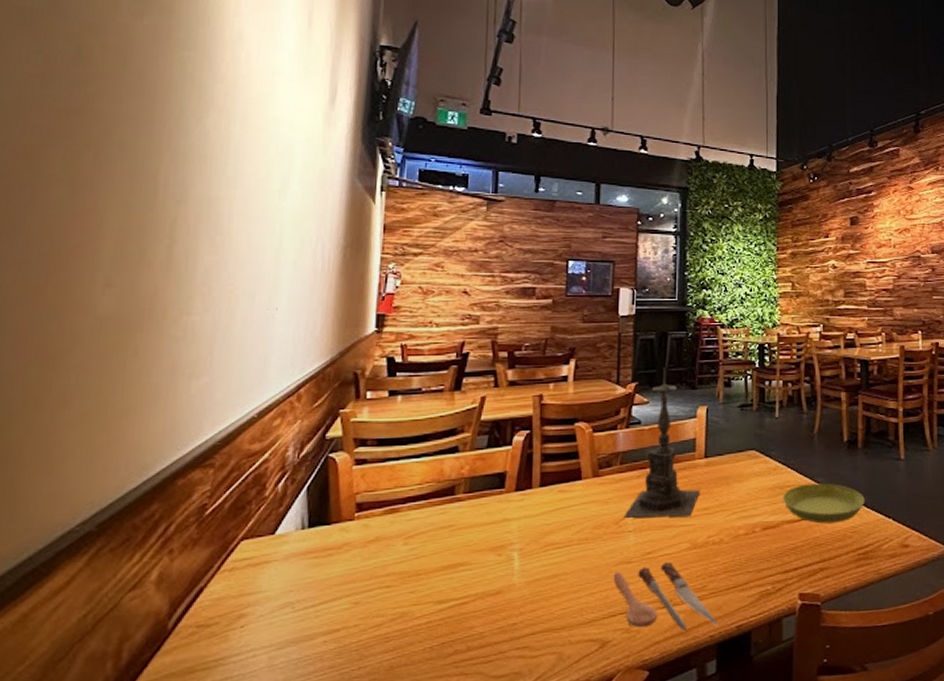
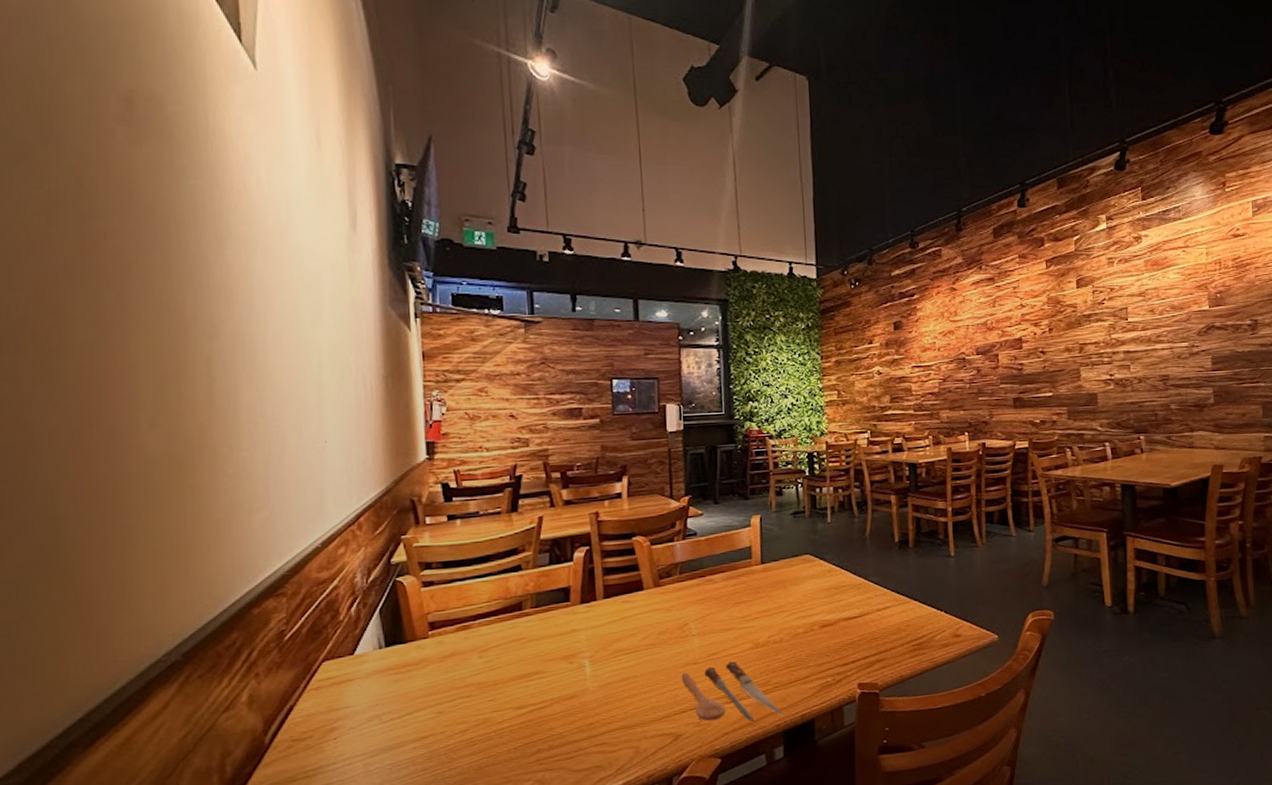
candle holder: present [623,368,700,518] -> none [686,480,759,623]
saucer: present [783,483,865,524] -> none [838,582,917,619]

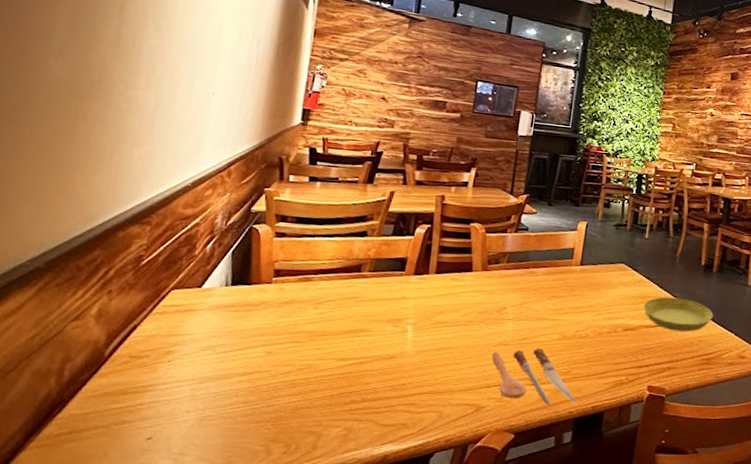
saucer: none [838,582,917,619] -> present [643,297,713,332]

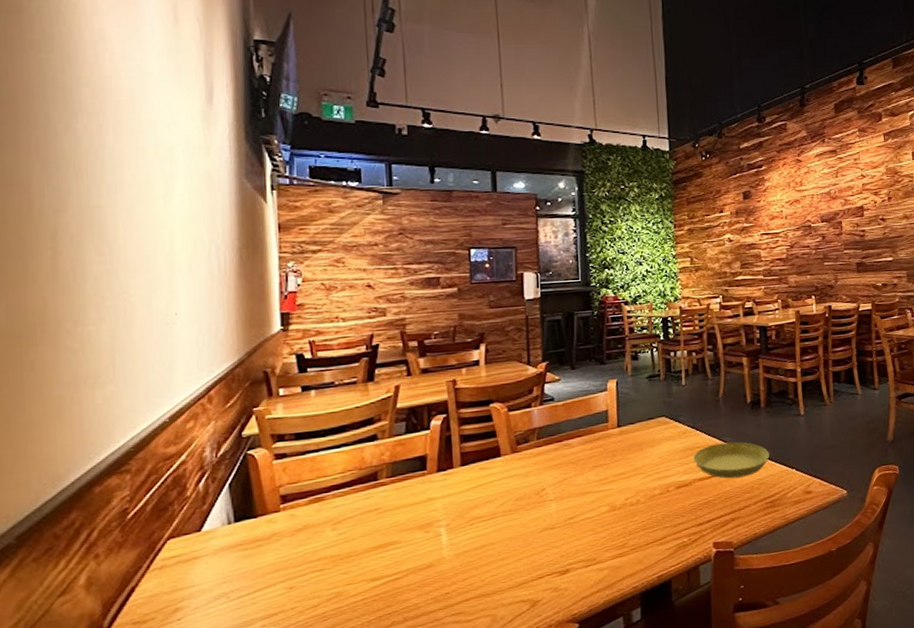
spoon: present [491,348,578,406] -> none [538,525,641,586]

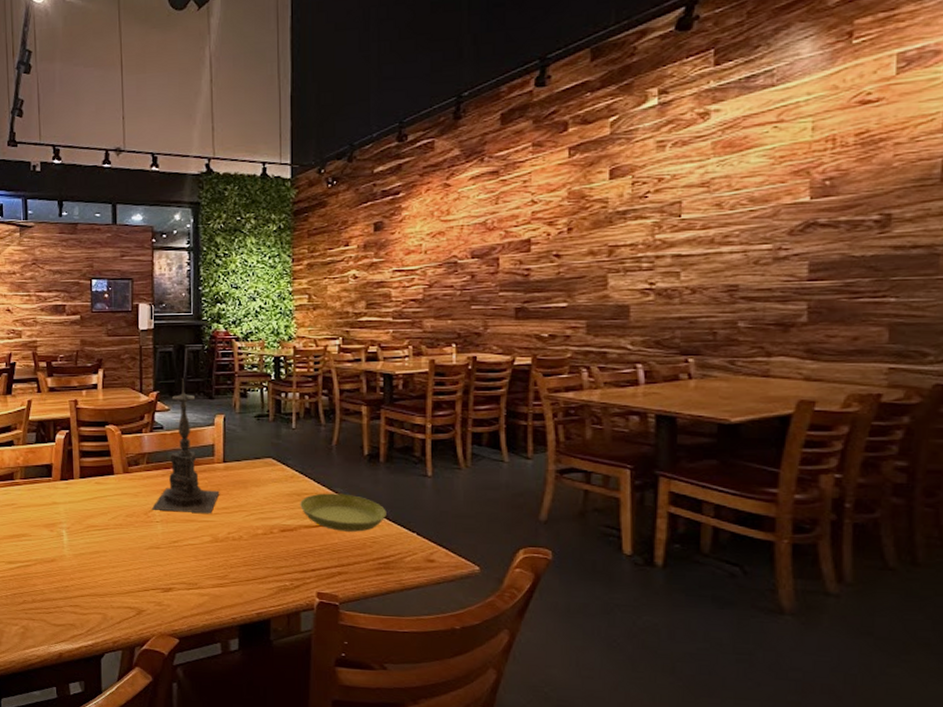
candle holder: none [543,346,616,489] -> present [151,379,220,514]

